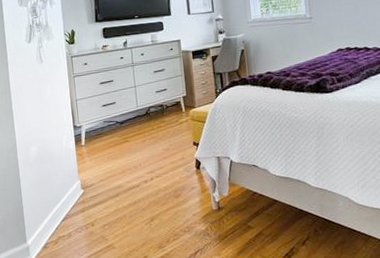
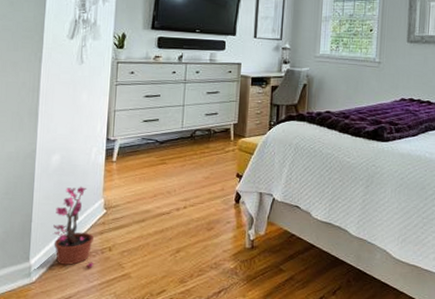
potted plant: none [41,171,81,243] -> present [53,186,94,267]

